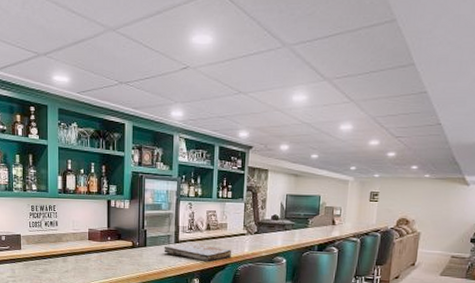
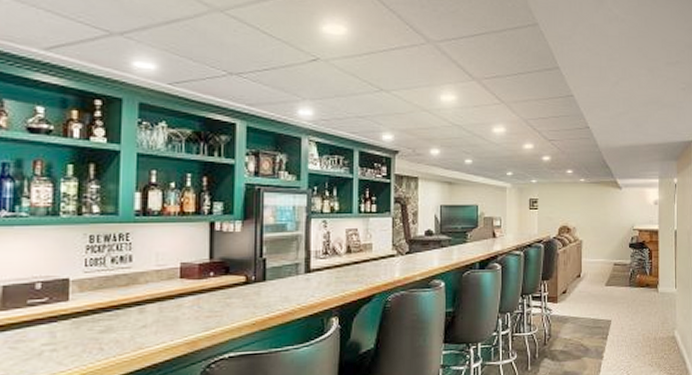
book: present [164,241,231,263] -> none [290,269,378,295]

